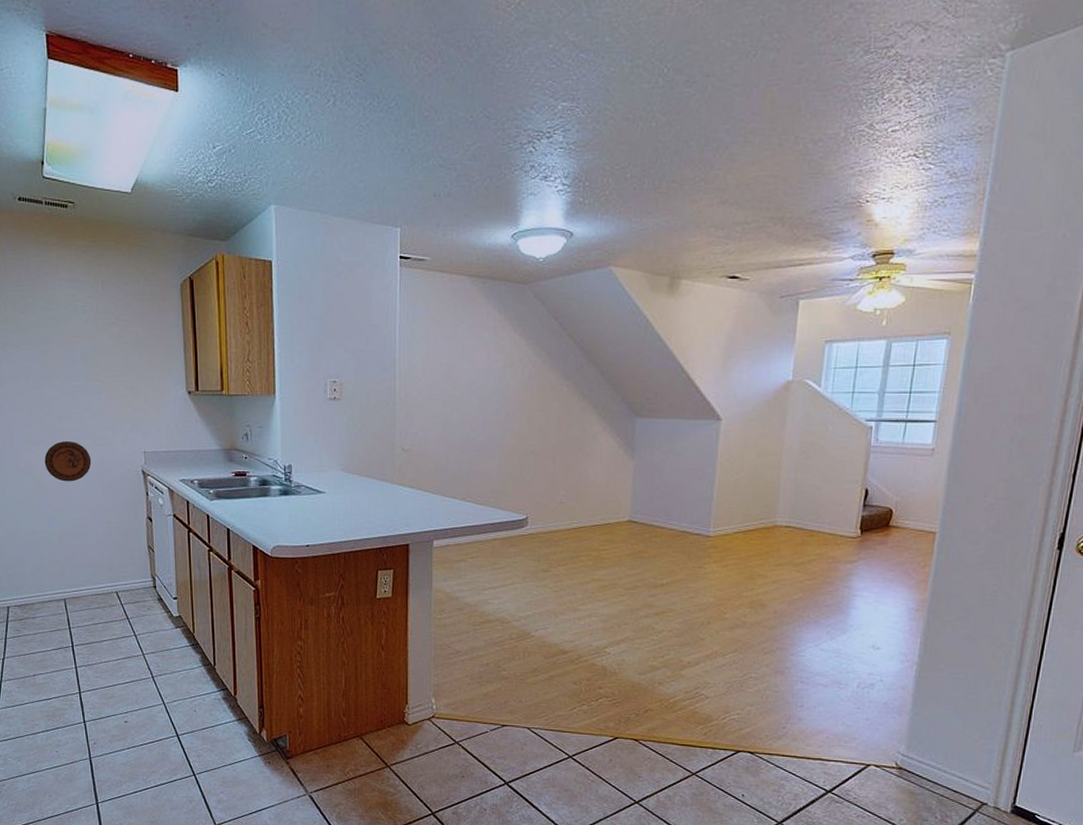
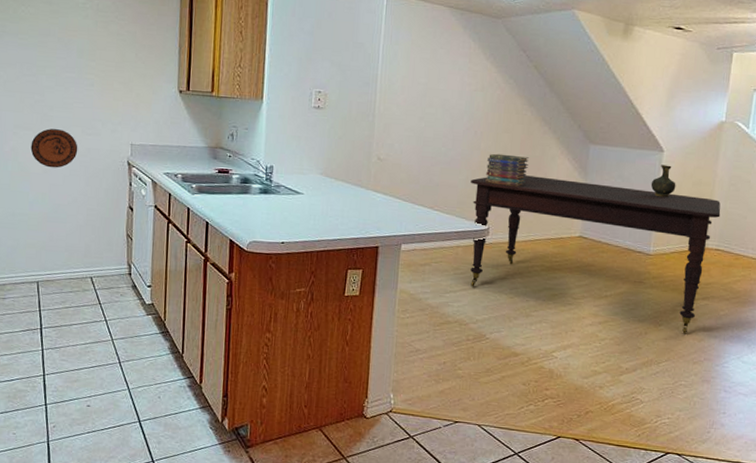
dining table: none [504,457,791,622] -> present [470,175,721,334]
book stack: none [521,435,568,470] -> present [485,153,529,187]
ceramic jug: none [707,435,737,472] -> present [651,164,676,198]

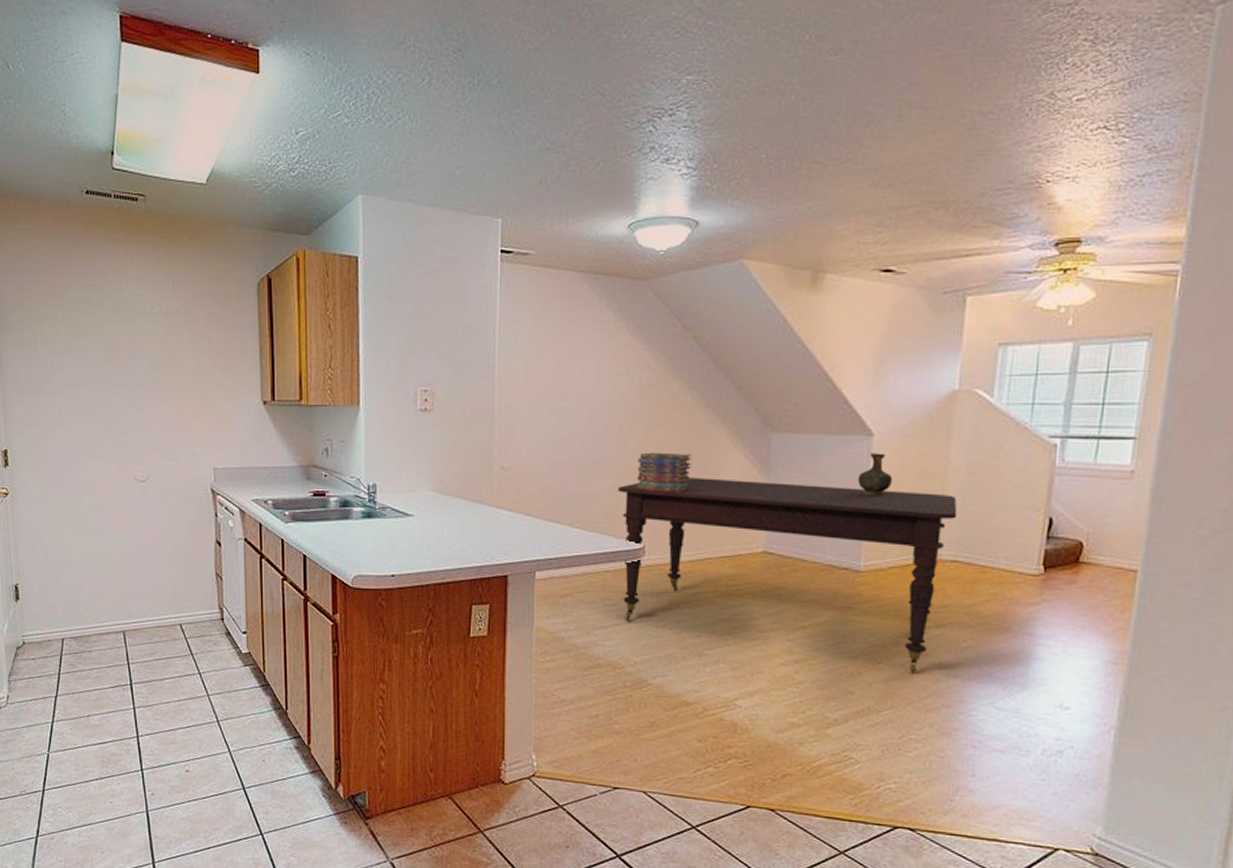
decorative plate: present [30,128,78,168] -> none [106,456,157,501]

